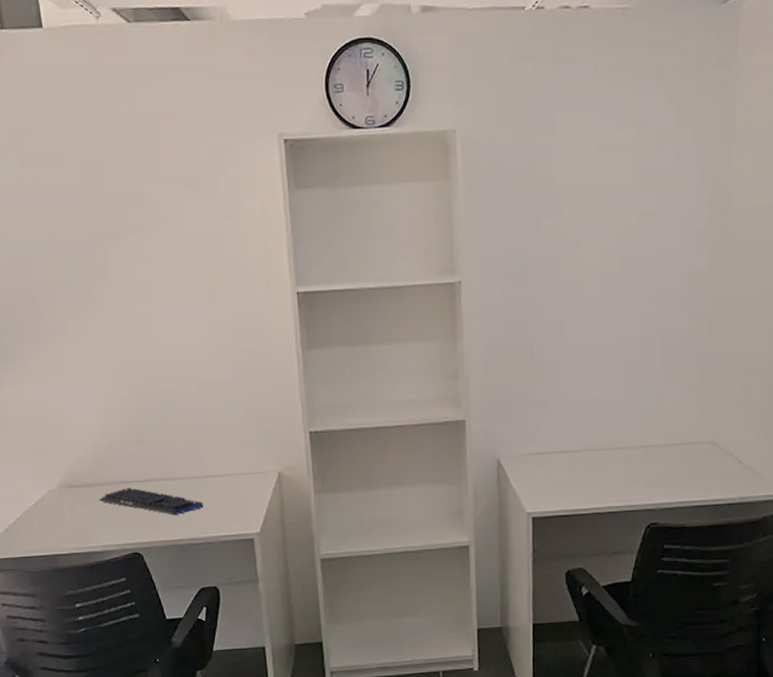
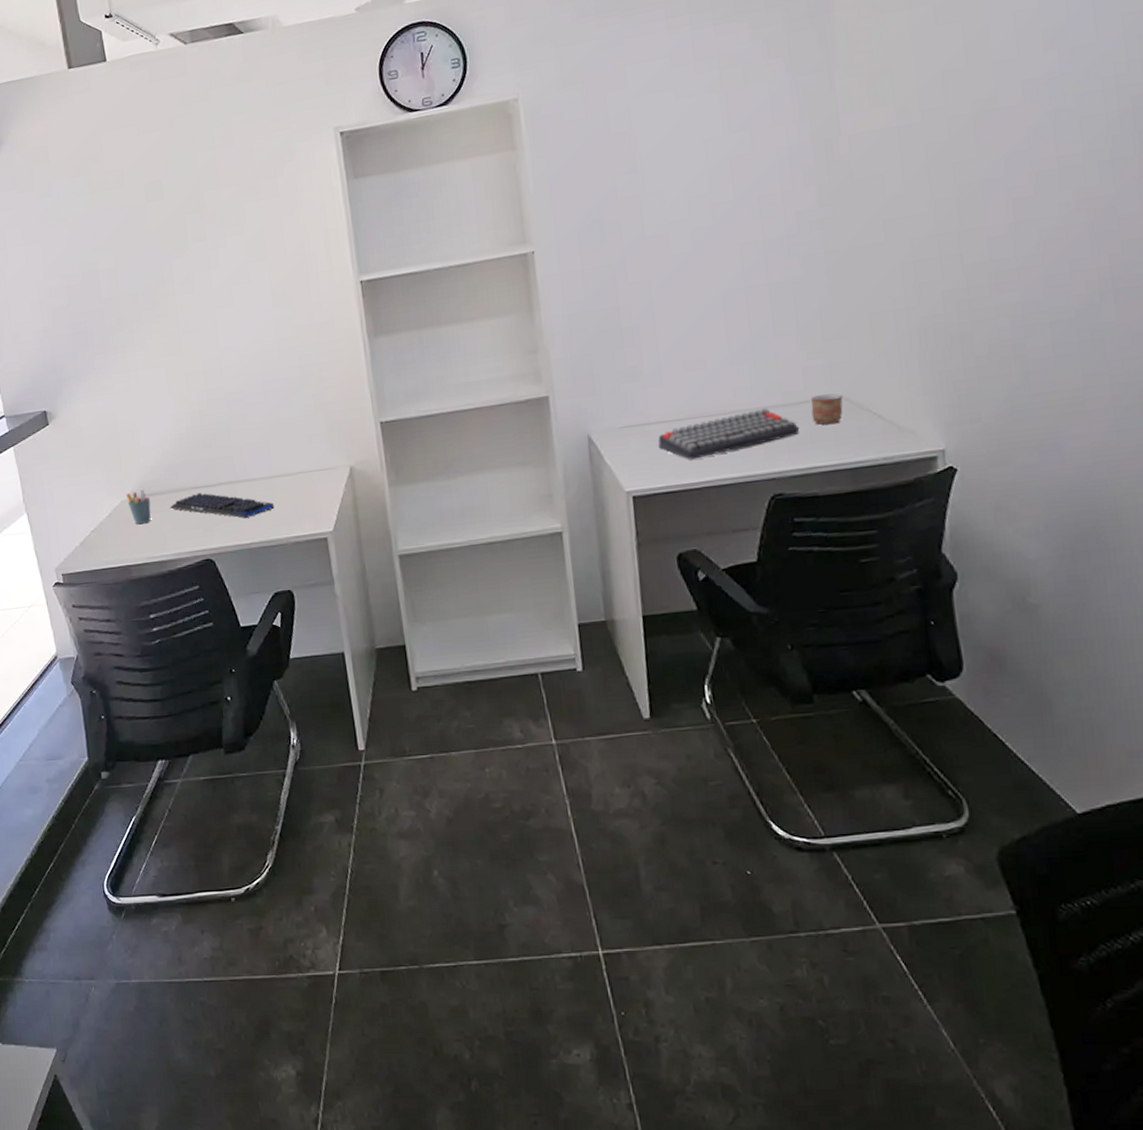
pen holder: none [53,480,80,515] -> present [125,489,151,525]
keyboard: none [557,446,676,488] -> present [658,408,800,460]
mug: none [686,438,713,465] -> present [811,393,843,425]

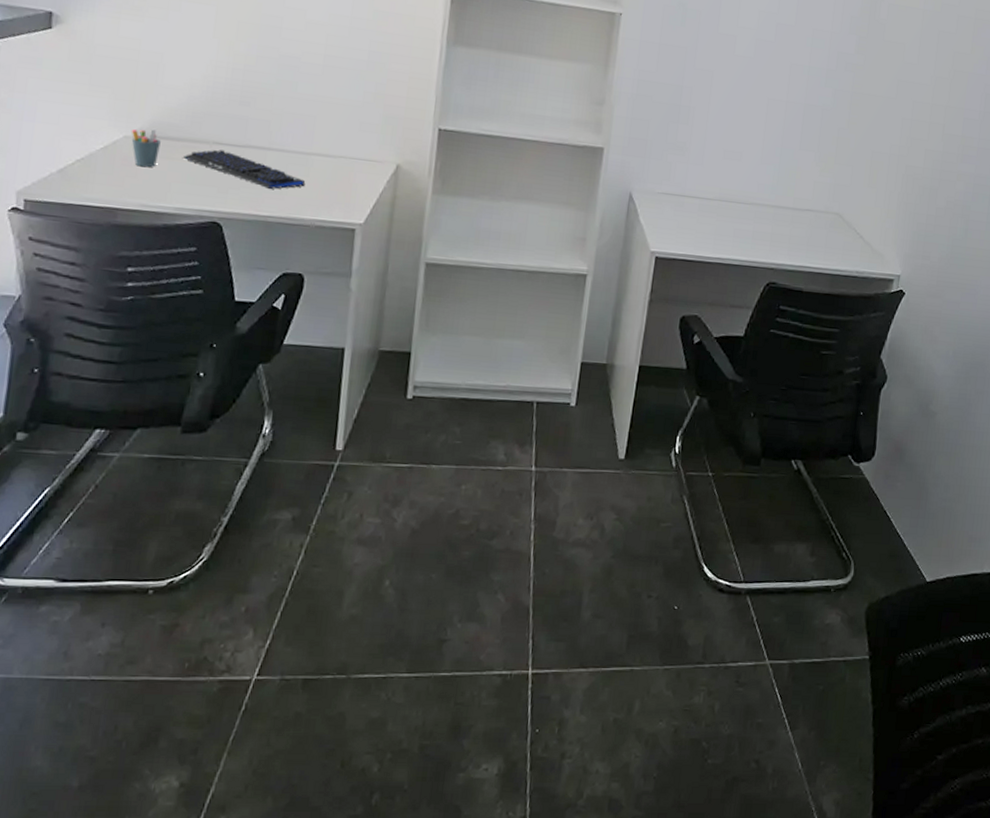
keyboard: present [658,408,800,460] -> none [687,205,801,237]
mug: present [811,393,843,425] -> none [812,207,839,234]

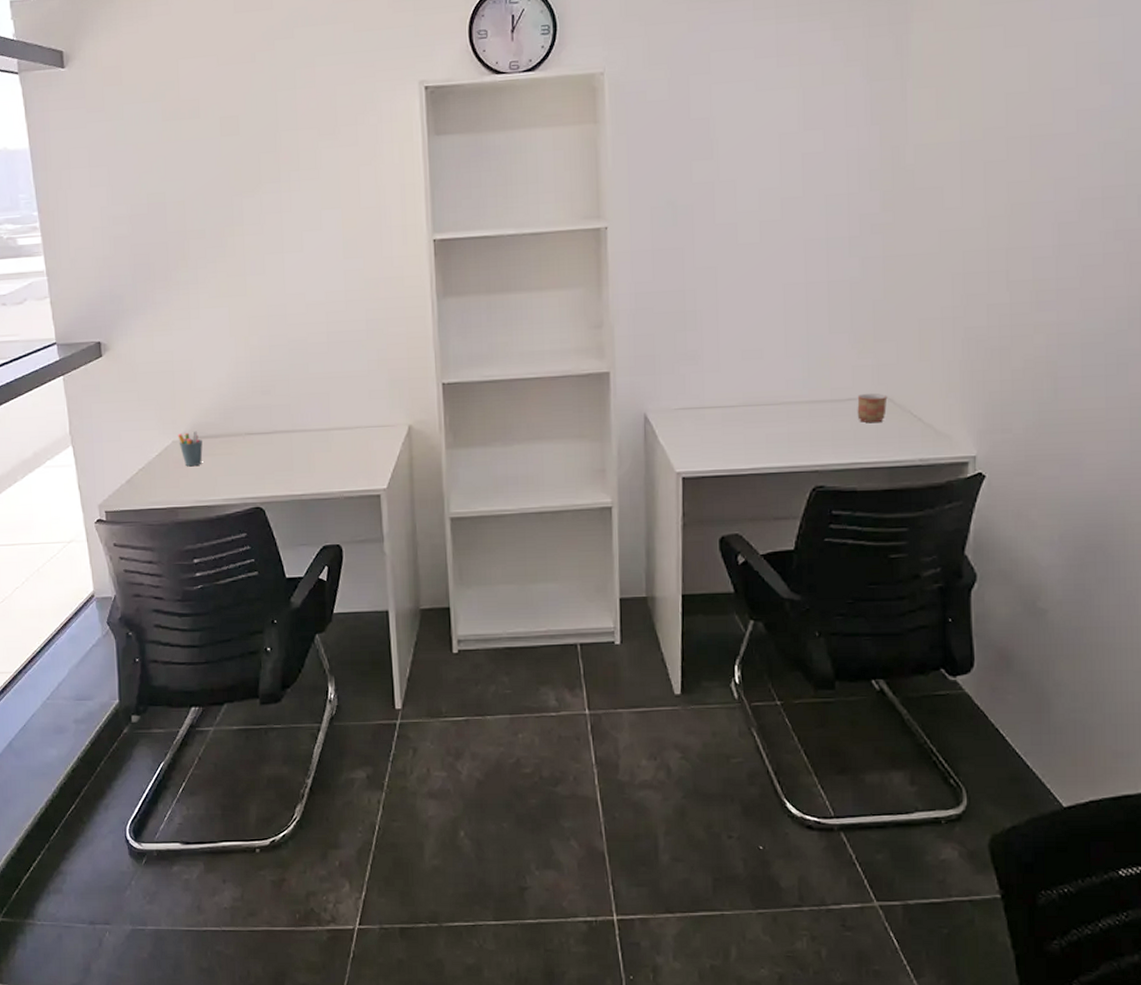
keyboard: present [182,149,306,189] -> none [222,439,330,469]
mug: none [812,207,839,234] -> present [857,393,888,423]

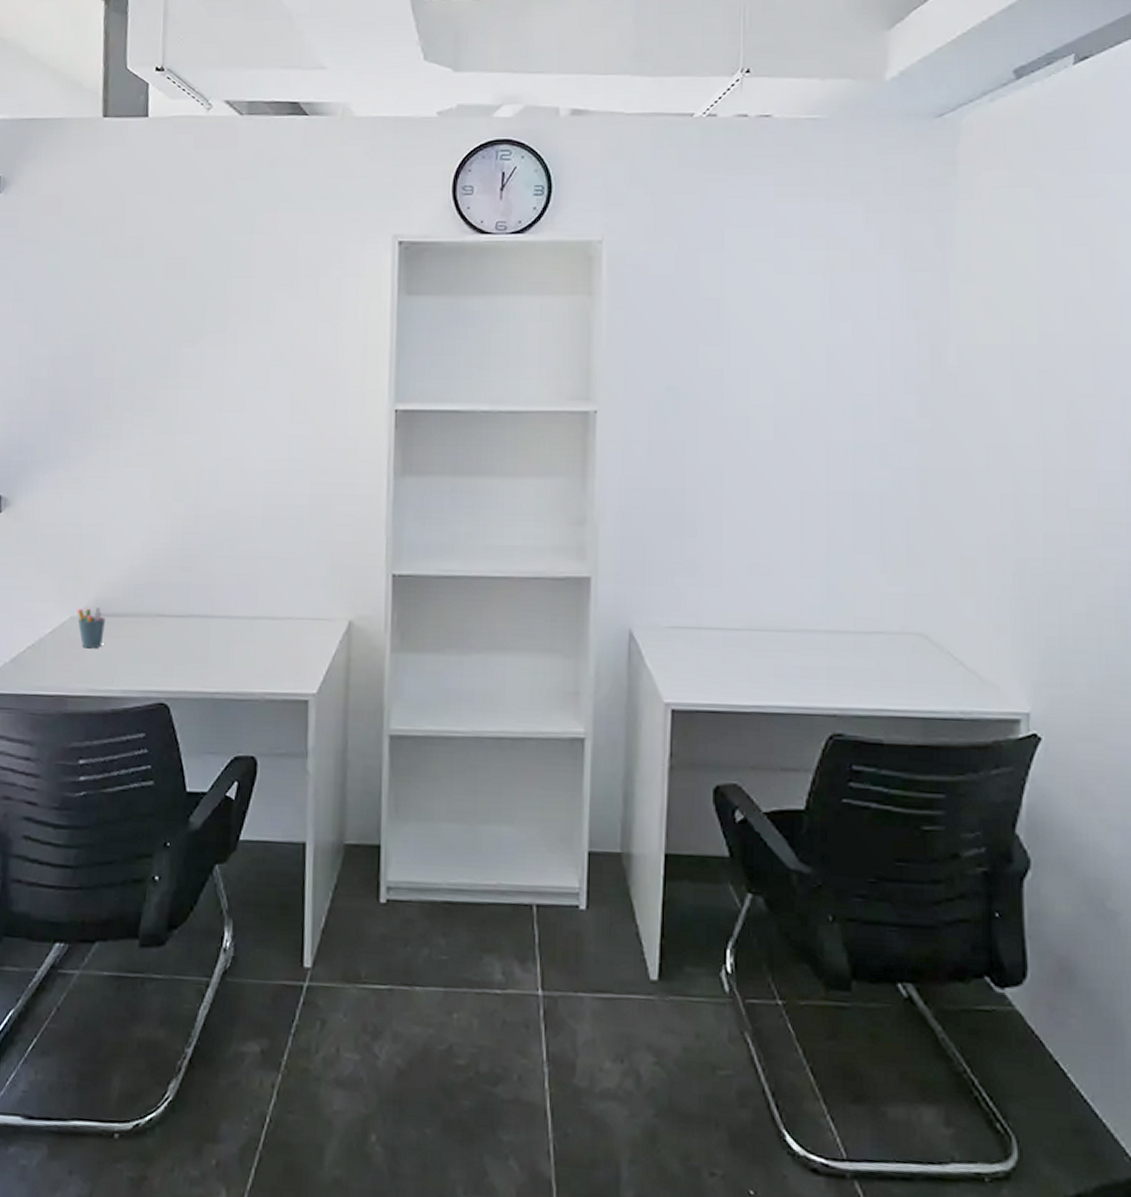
mug: present [857,393,888,423] -> none [885,627,923,663]

